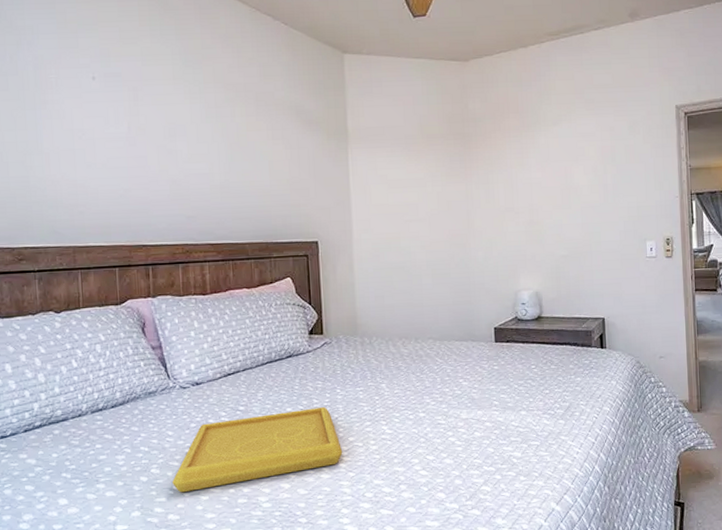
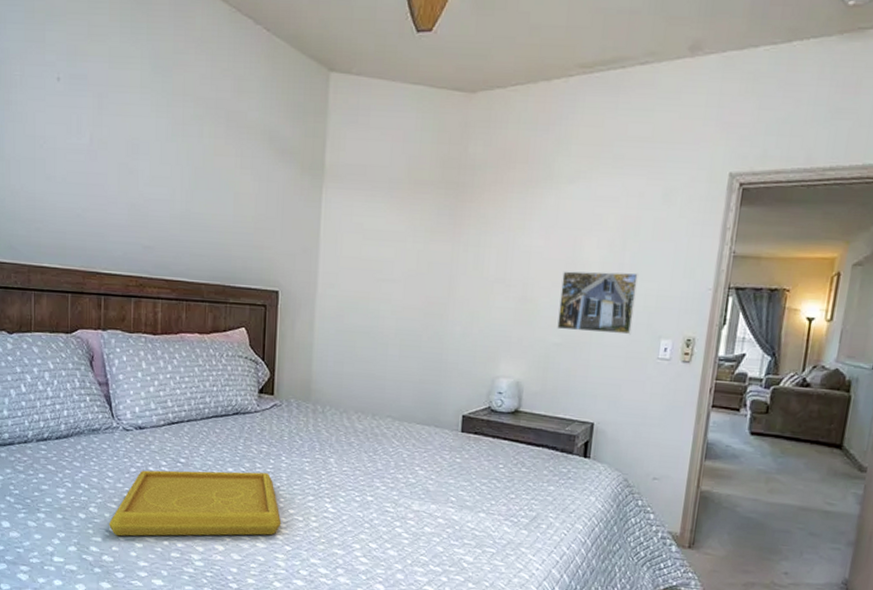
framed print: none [560,190,622,244] -> present [557,271,638,335]

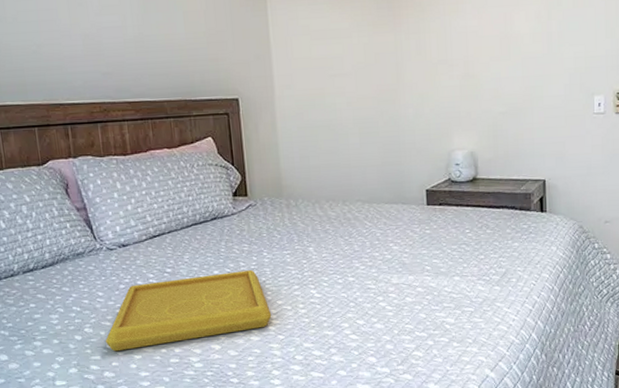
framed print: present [557,271,638,335] -> none [498,39,567,99]

